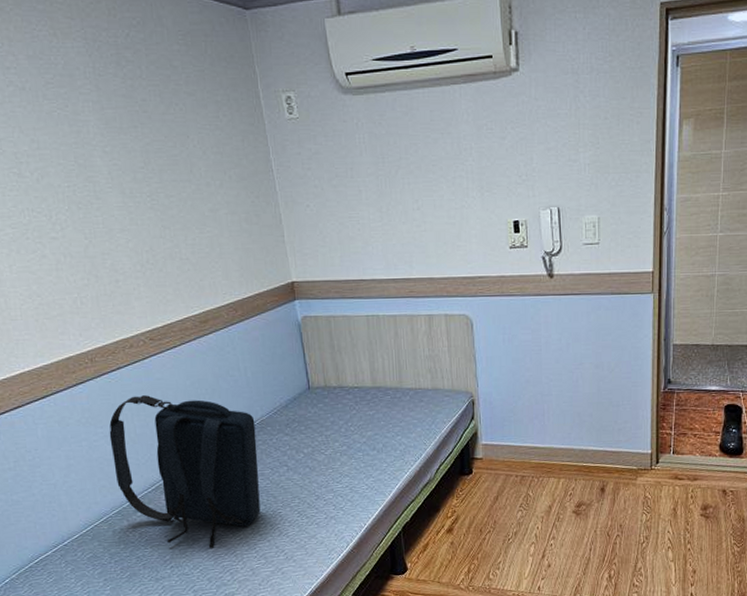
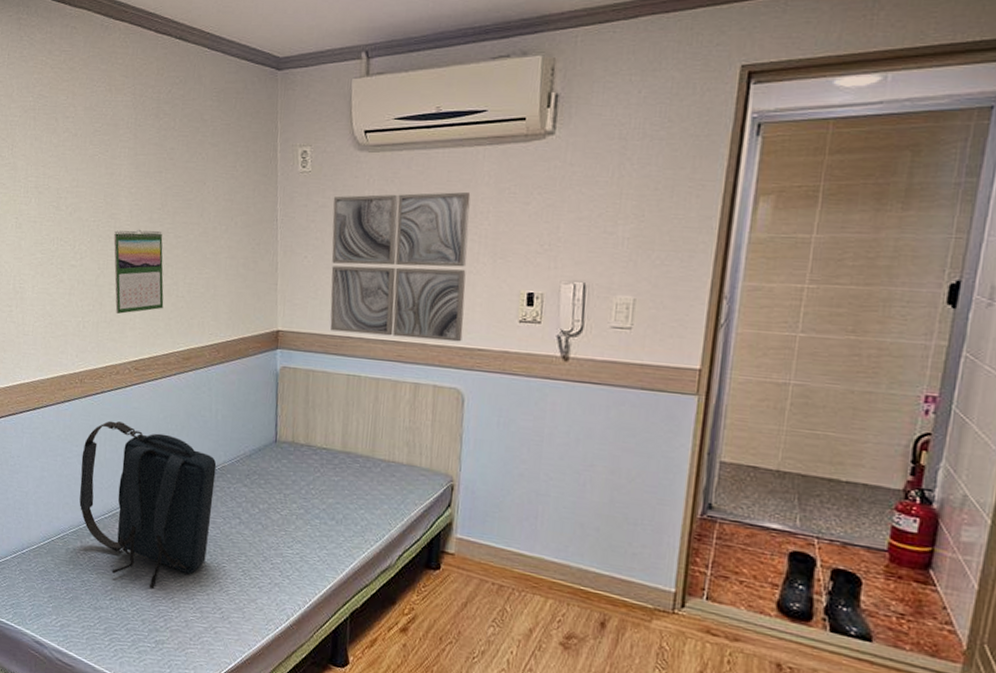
calendar: none [95,191,168,286] -> present [113,229,164,315]
wall art: none [325,131,464,276] -> present [330,192,471,342]

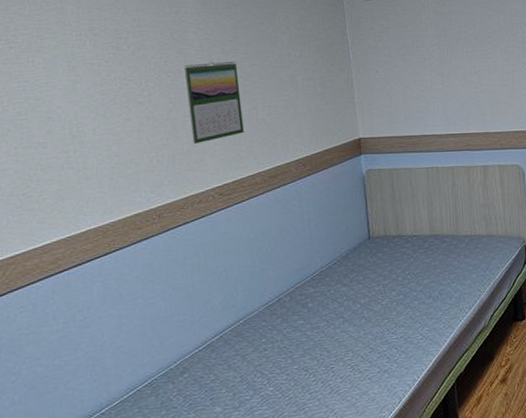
backpack: present [79,421,217,589] -> none [166,249,314,411]
wall art: present [330,192,471,342] -> none [395,9,516,132]

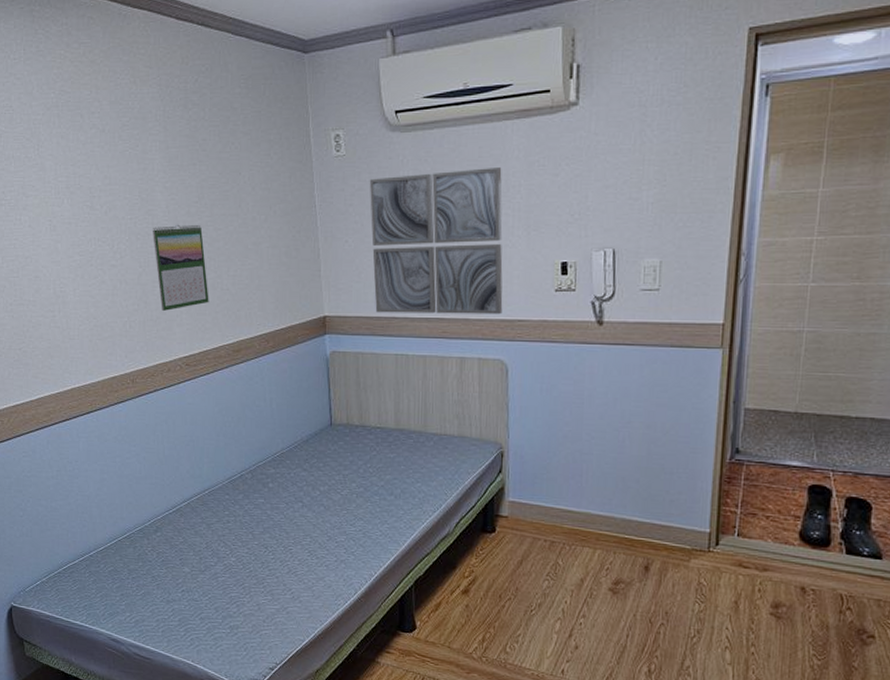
wall art: none [395,9,516,132] -> present [369,168,503,315]

